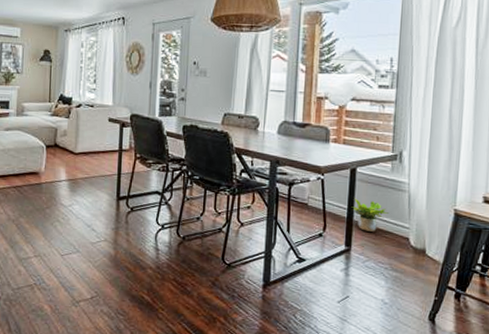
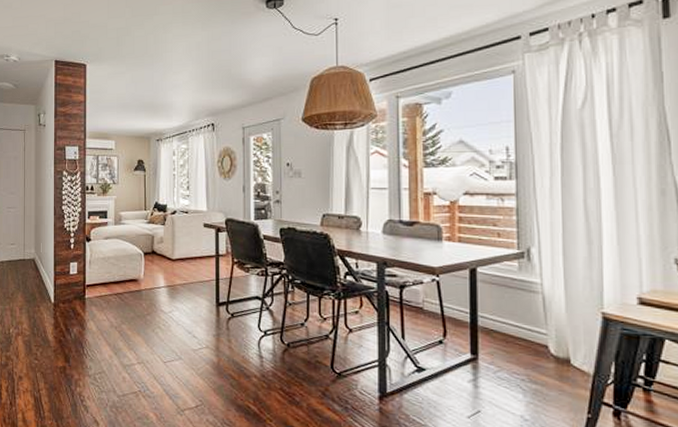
potted plant: present [352,198,390,232] -> none [476,301,521,338]

